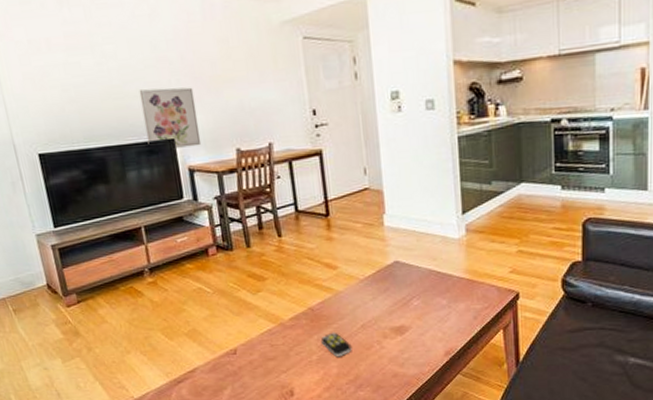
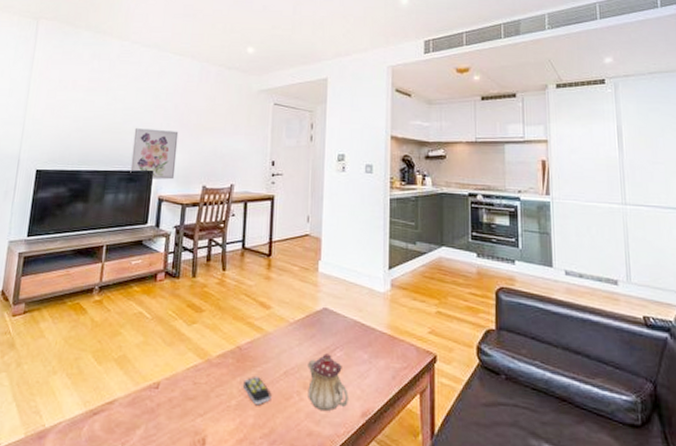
teapot: none [384,304,431,355] -> present [307,353,349,412]

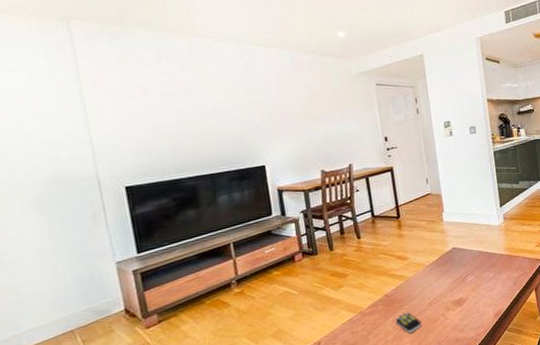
wall art: present [130,128,179,180] -> none [232,123,290,173]
teapot: present [307,353,349,412] -> none [447,280,483,323]

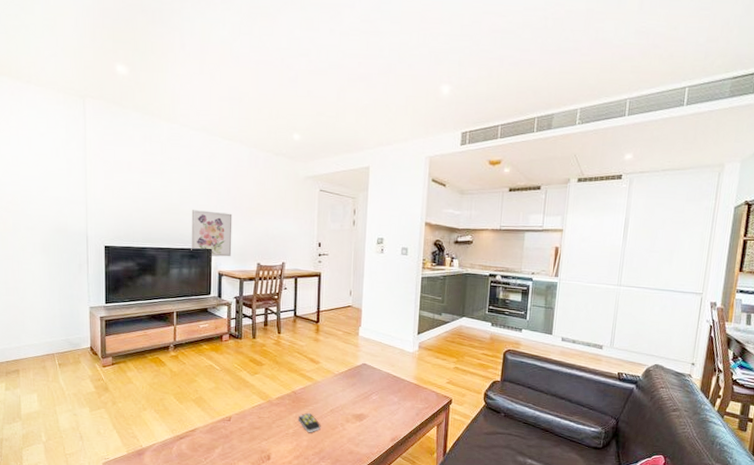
wall art: none [232,123,290,173] -> present [191,210,233,257]

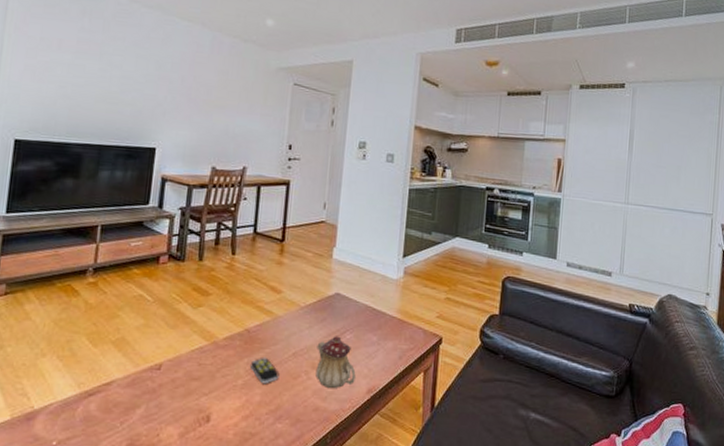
wall art: present [191,210,233,257] -> none [129,100,186,159]
teapot: none [349,397,381,438] -> present [315,336,356,389]

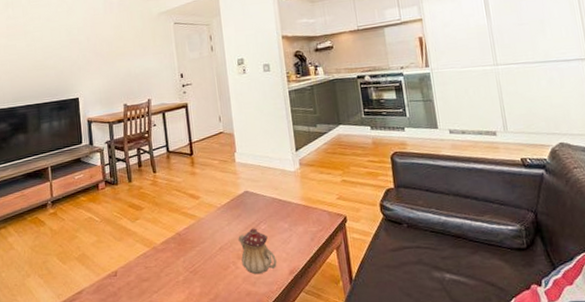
remote control: present [249,357,280,384] -> none [186,254,212,278]

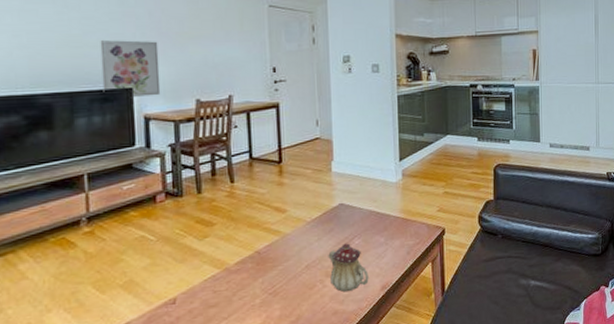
wall art: none [55,60,98,105] -> present [100,40,161,97]

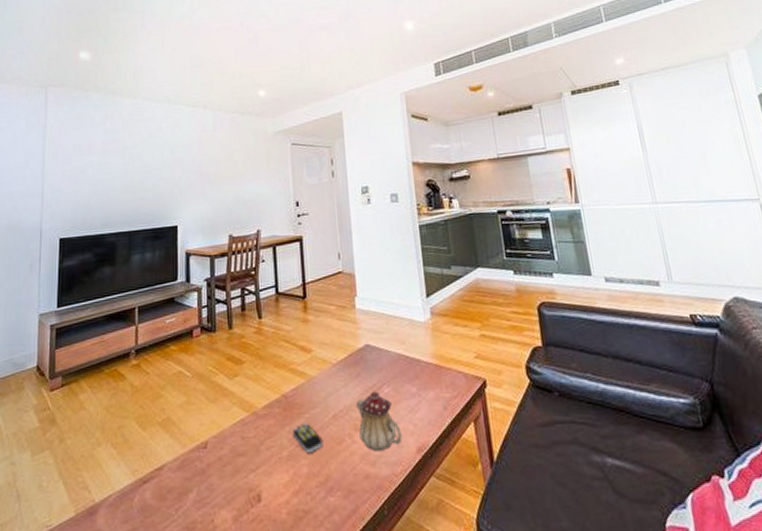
wall art: present [100,40,161,97] -> none [154,182,200,234]
remote control: none [265,273,296,299] -> present [292,422,323,454]

